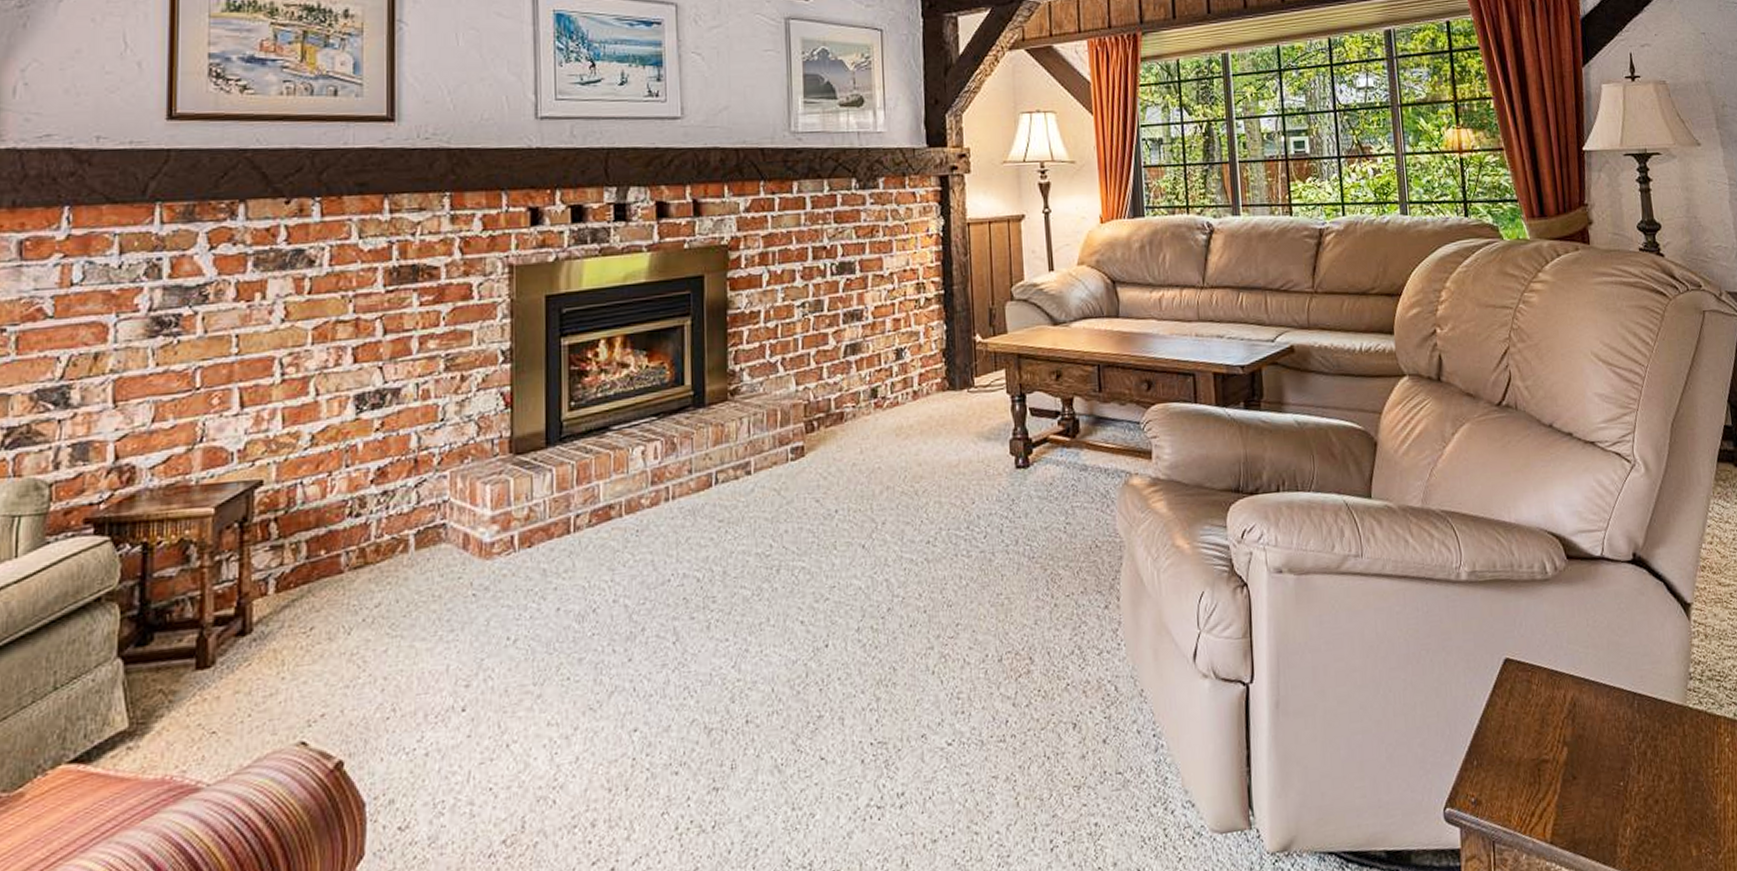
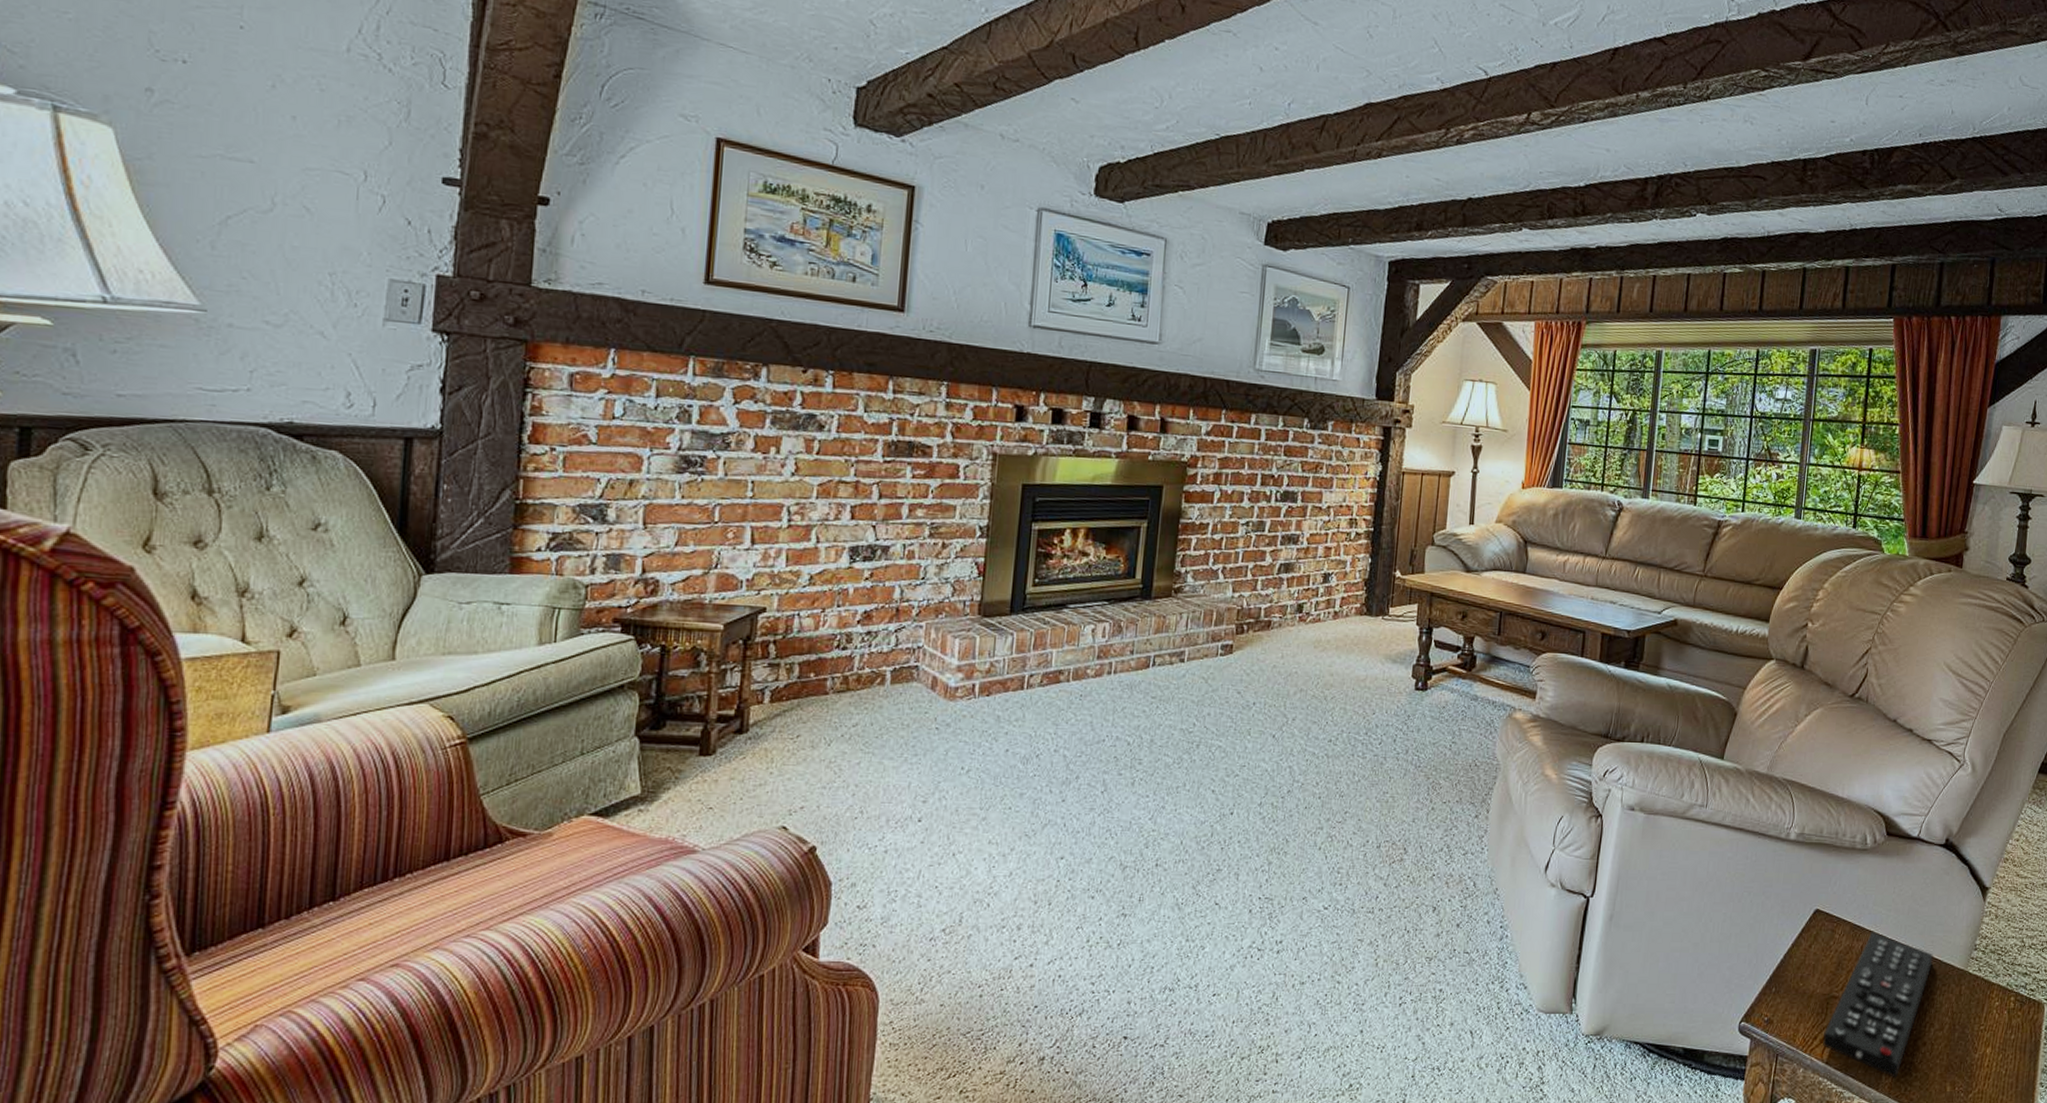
remote control: none [1541,675,1647,850] -> present [1823,932,1933,1079]

